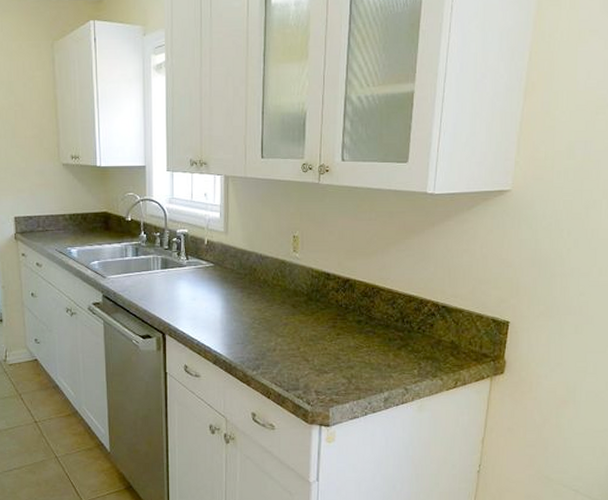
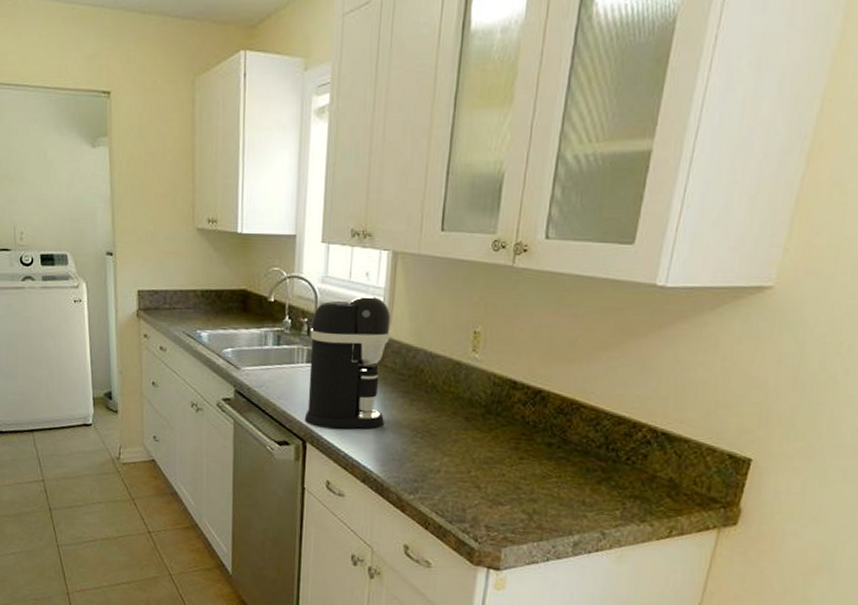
coffee maker: none [162,212,228,321] -> present [304,295,391,429]

